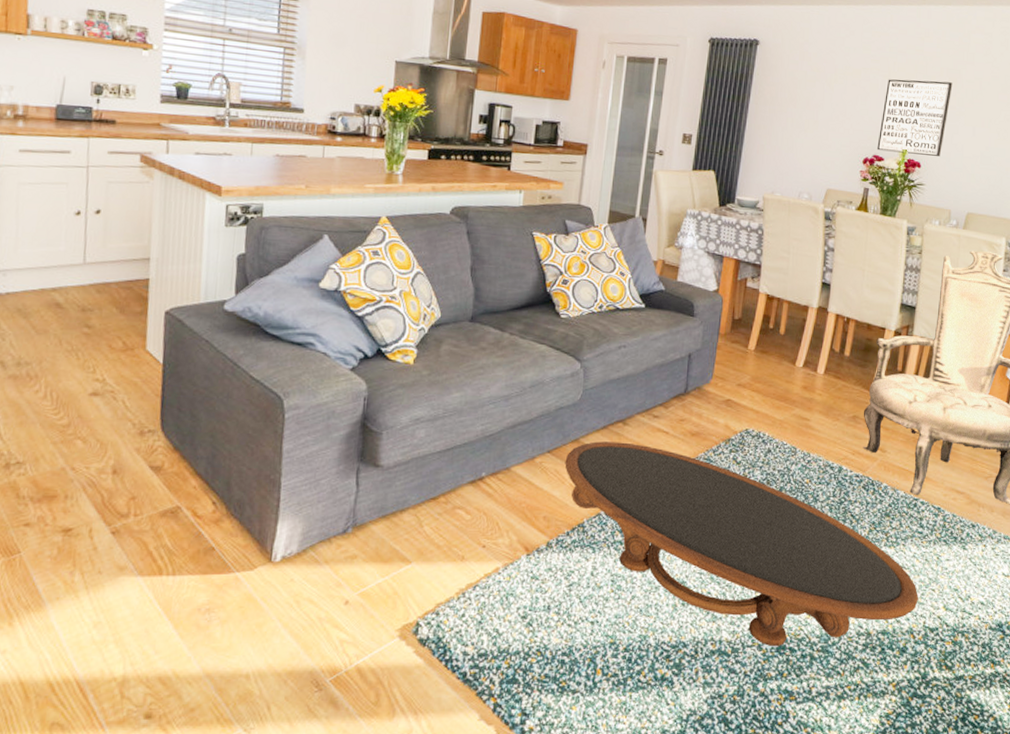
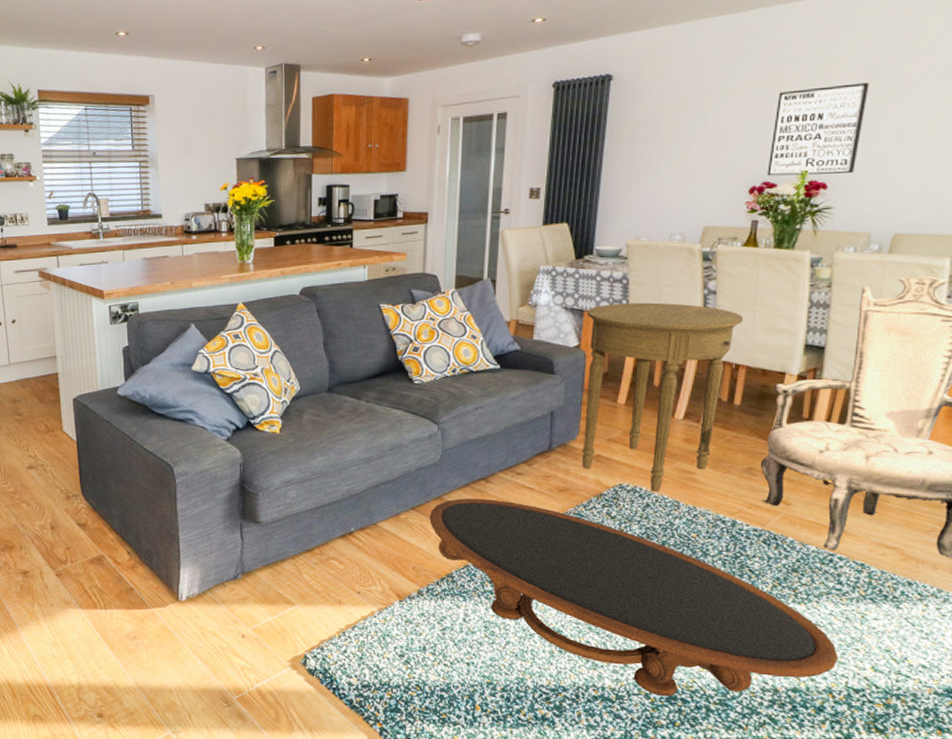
side table: none [713,252,855,437] -> present [581,302,744,491]

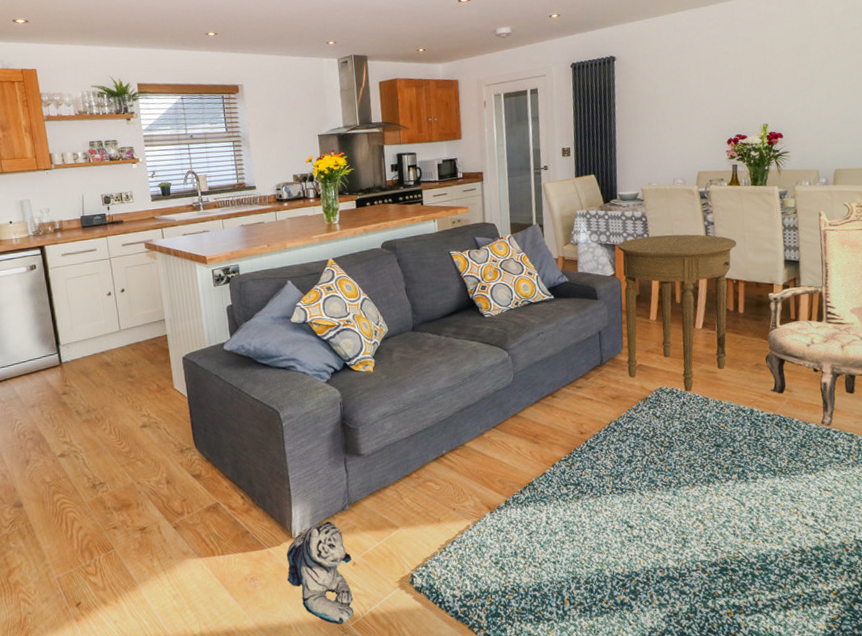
plush toy: none [171,588,241,697] -> present [286,521,354,625]
coffee table: present [429,498,839,697] -> none [508,412,846,569]
wall art: present [767,83,869,176] -> none [738,57,802,130]

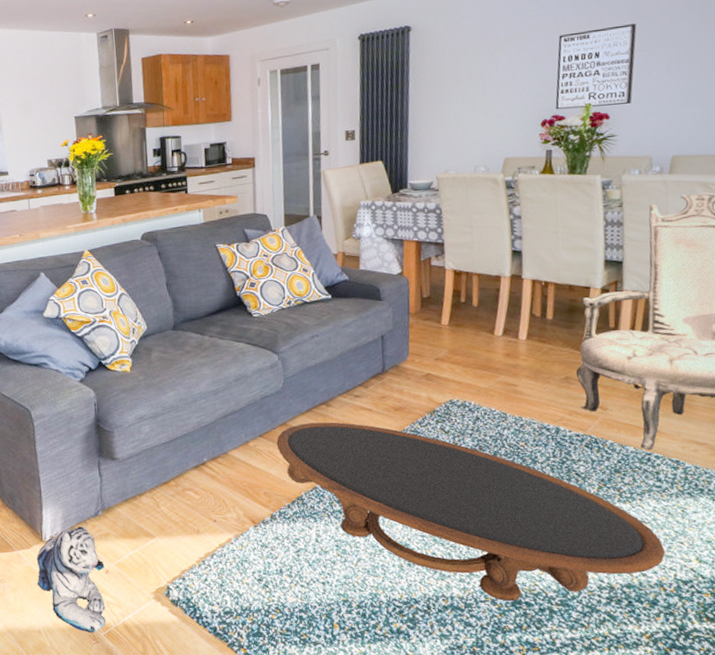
coffee table: none [508,412,846,569] -> present [276,422,666,602]
side table: present [617,234,737,391] -> none [406,229,548,405]
wall art: none [738,57,802,130] -> present [555,23,637,110]

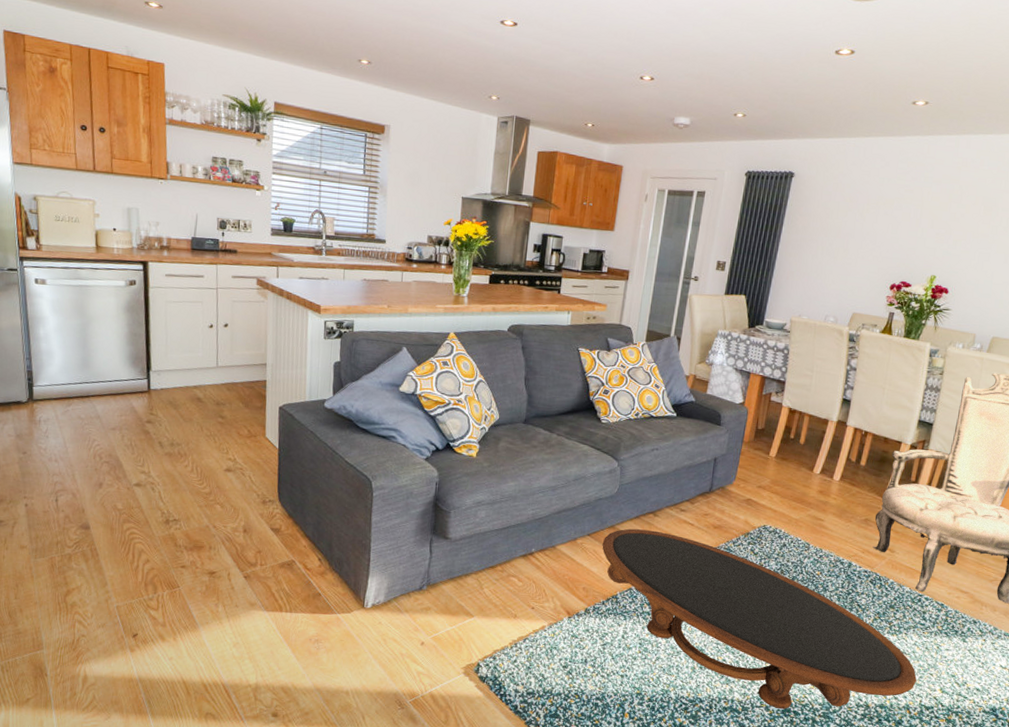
plush toy: present [36,526,106,633] -> none [352,598,421,700]
wall art: present [555,23,637,110] -> none [905,208,988,283]

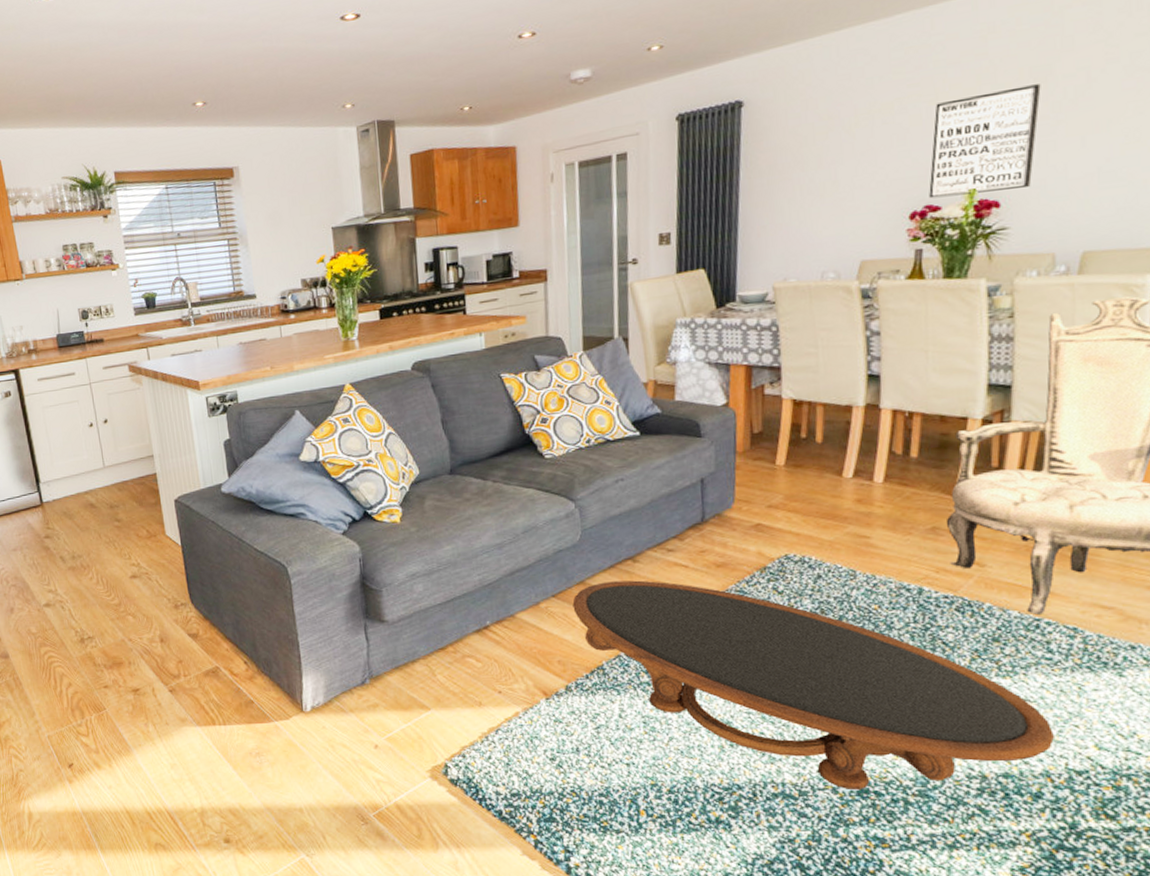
wall art: none [905,208,988,283] -> present [929,84,1041,199]

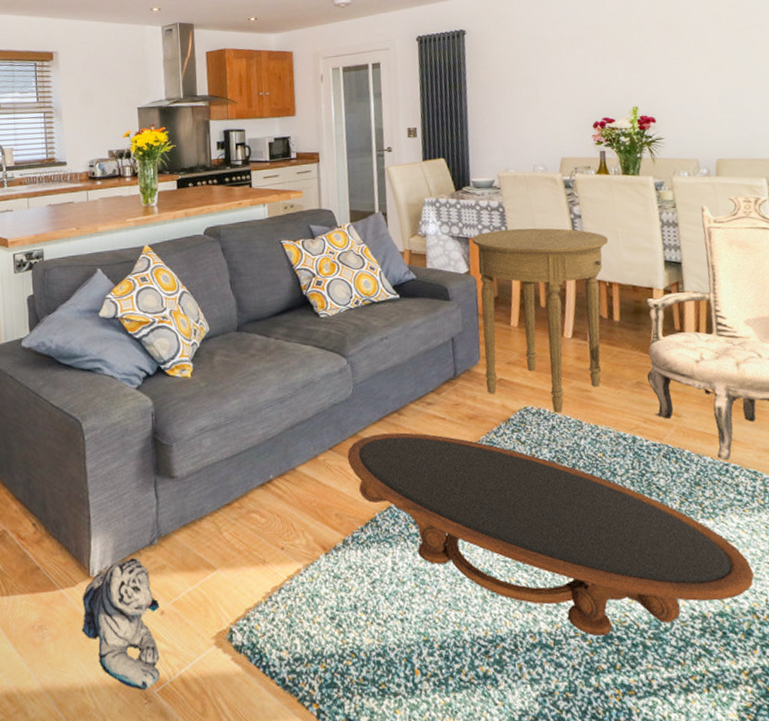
plush toy: none [296,696,375,814] -> present [82,558,160,691]
side table: none [733,348,915,561] -> present [471,228,609,413]
wall art: present [929,84,1041,199] -> none [603,35,675,113]

